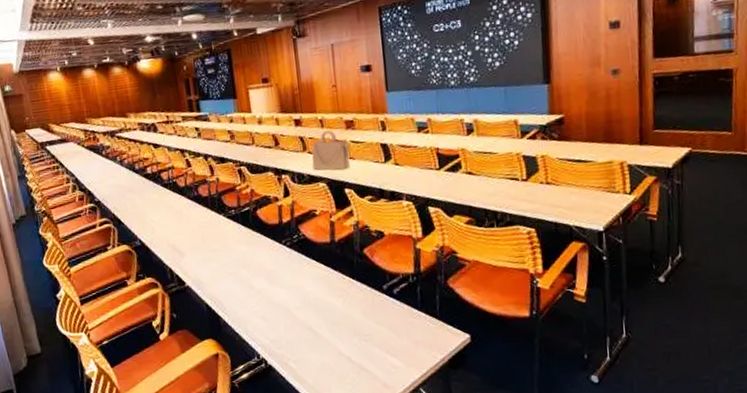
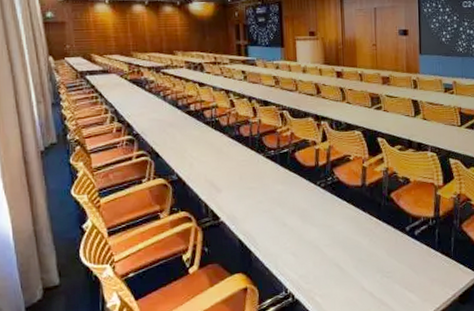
handbag: present [311,130,351,171] -> none [350,84,384,121]

